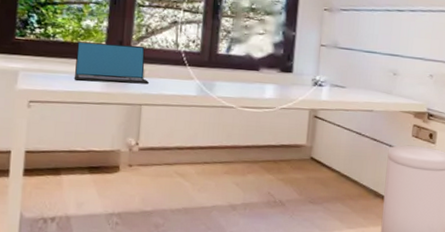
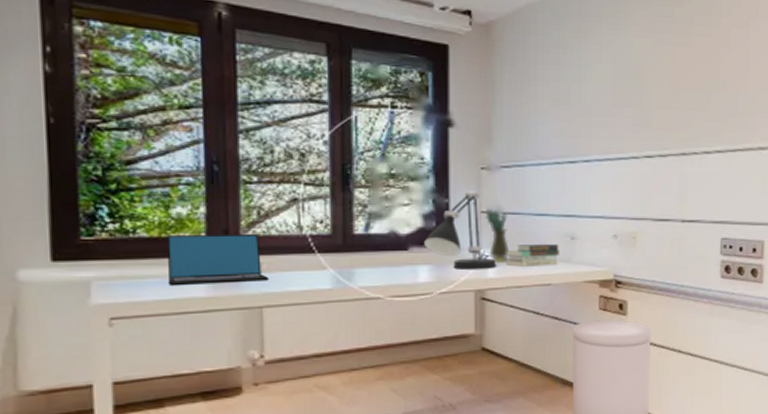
desk lamp: none [272,27,330,94] -> present [424,191,498,271]
vase: none [324,42,342,89] -> present [485,208,509,263]
books: none [337,75,383,96] -> present [506,243,559,268]

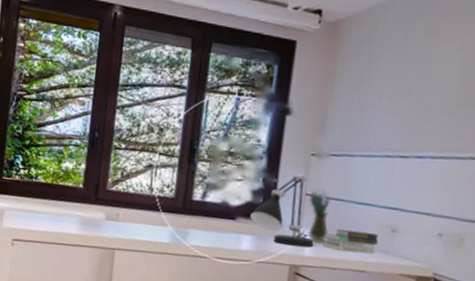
laptop: present [167,235,268,287] -> none [53,183,122,229]

